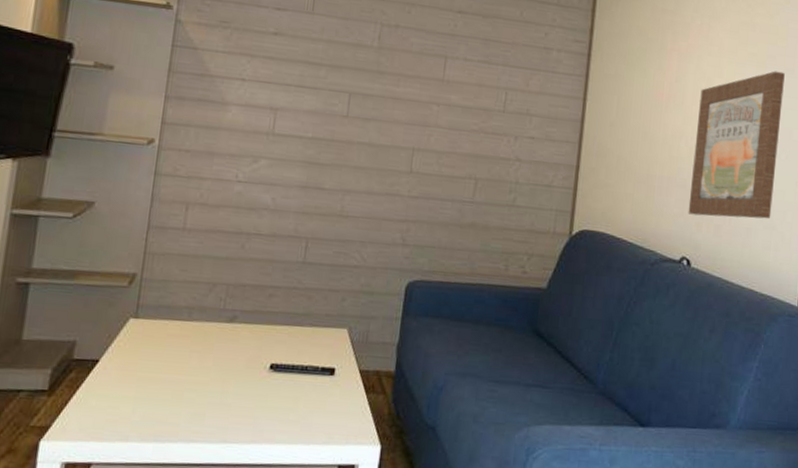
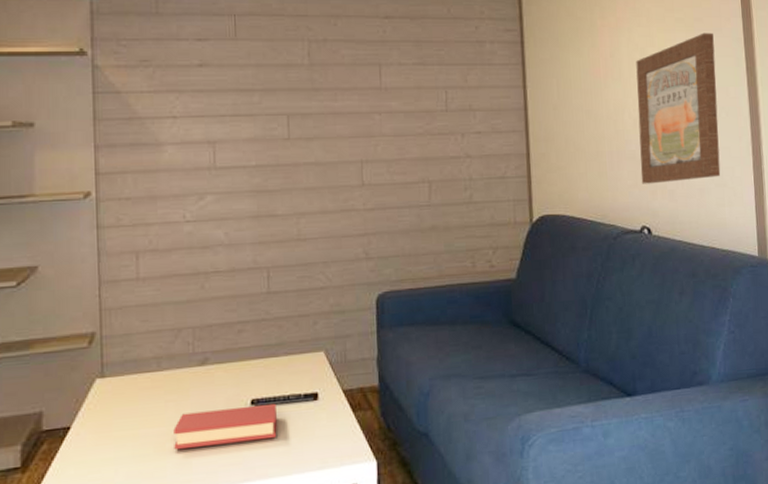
hardback book: none [191,366,293,406] -> present [173,403,277,449]

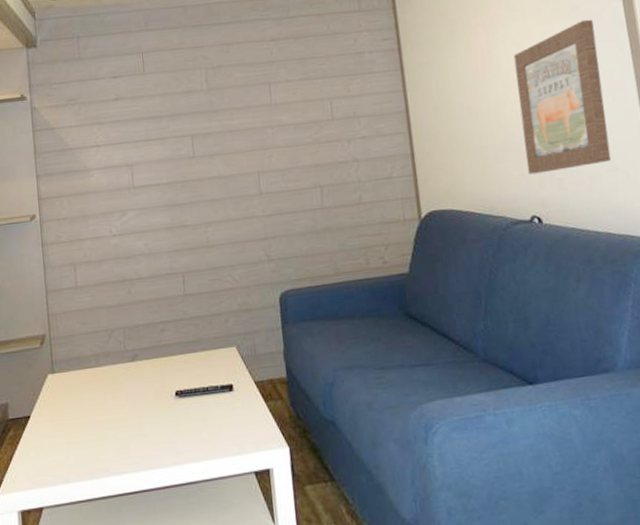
hardback book: present [173,403,277,449] -> none [112,394,200,435]

